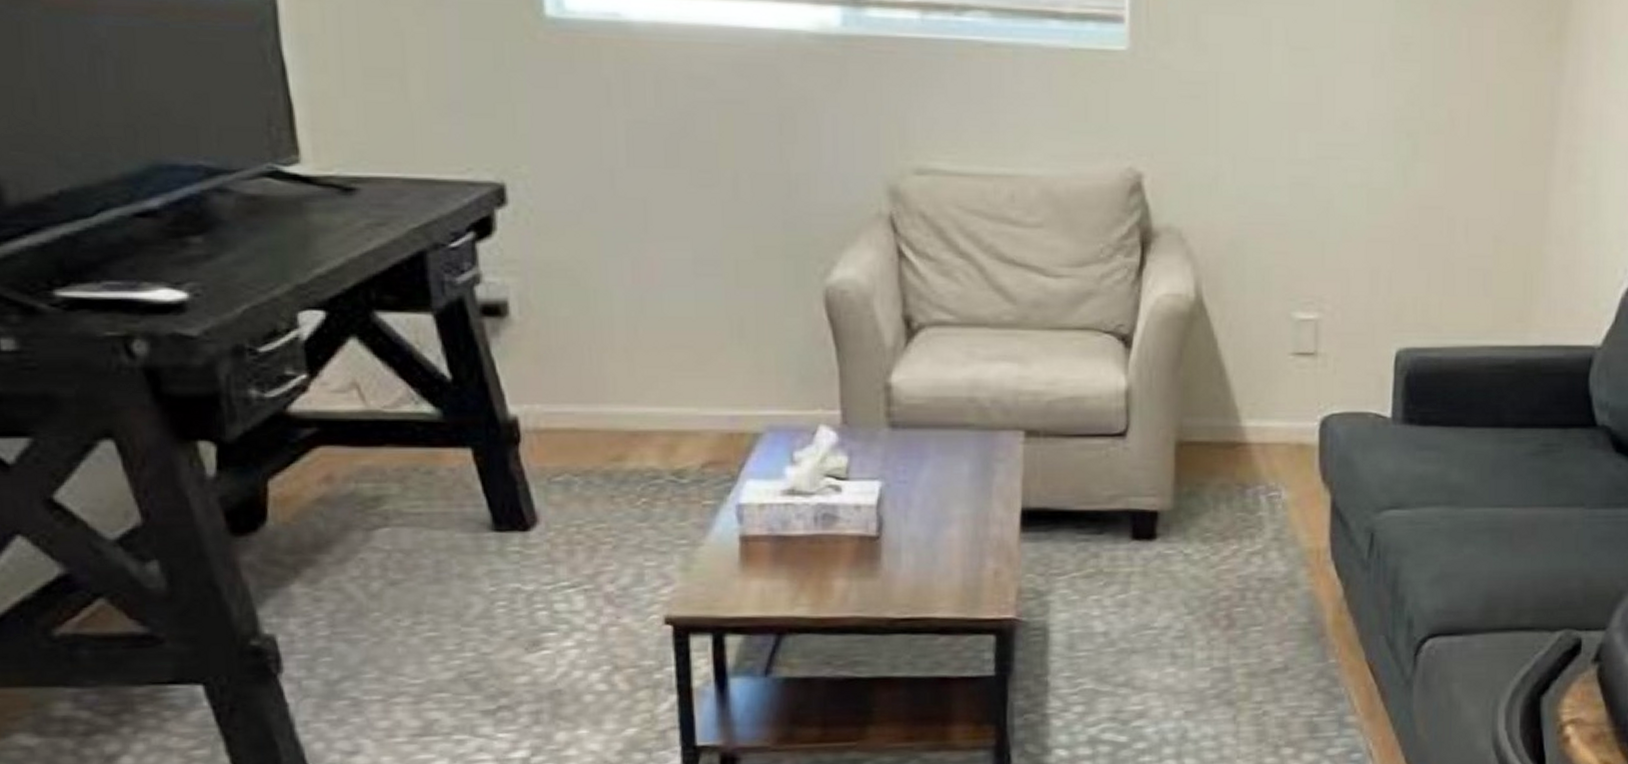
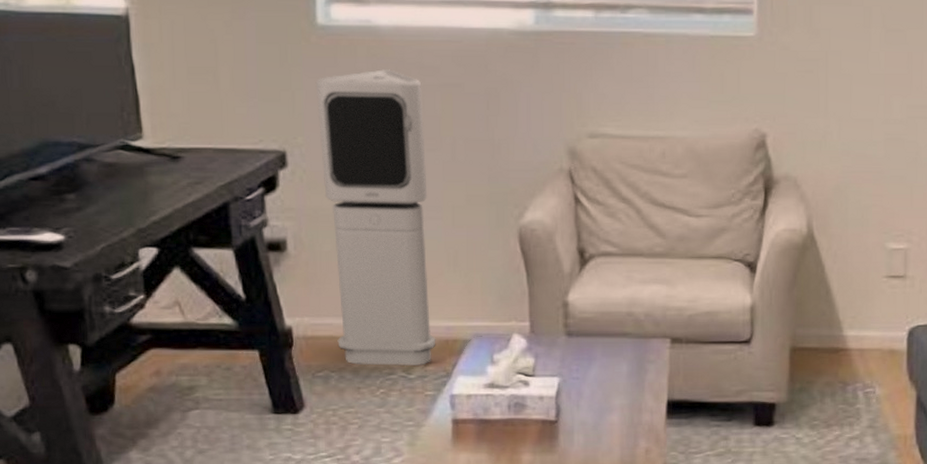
air purifier: none [545,79,717,468] -> present [315,69,436,367]

